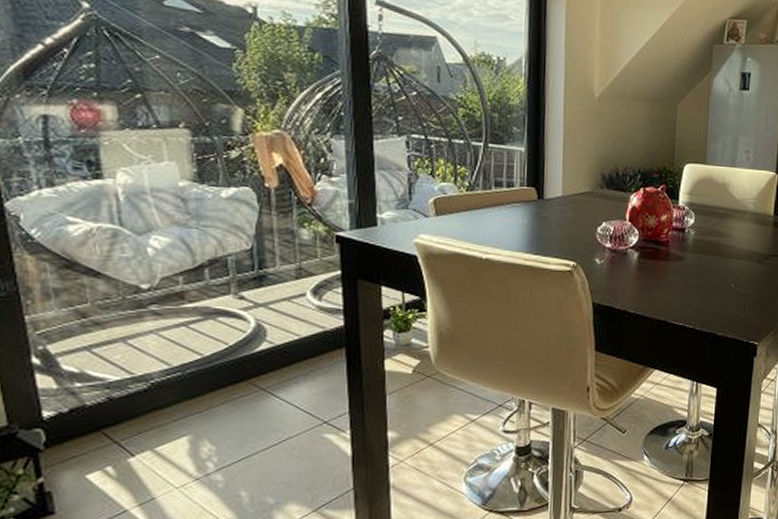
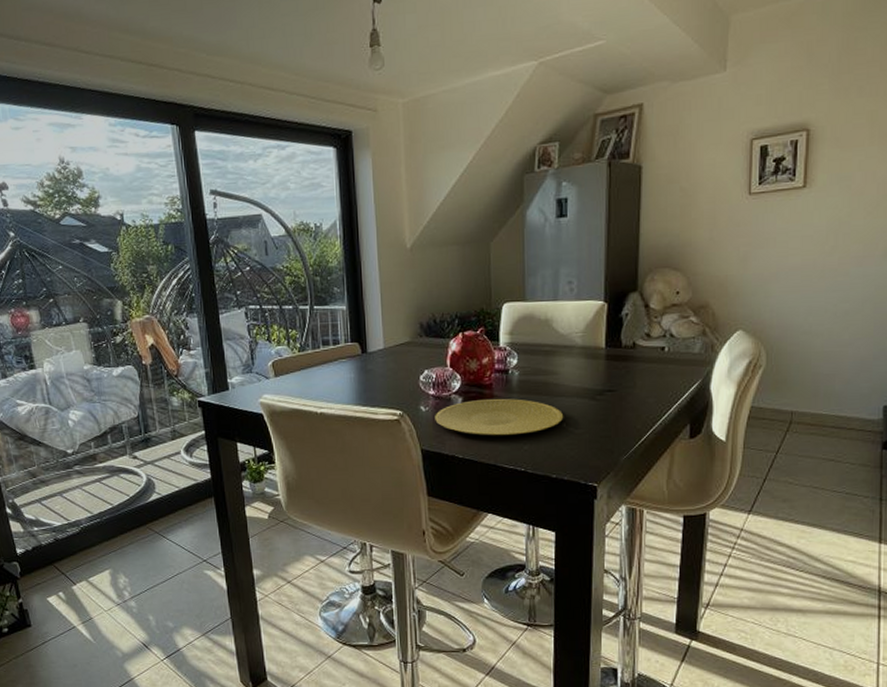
plate: none [609,256,733,293] -> present [435,399,564,436]

